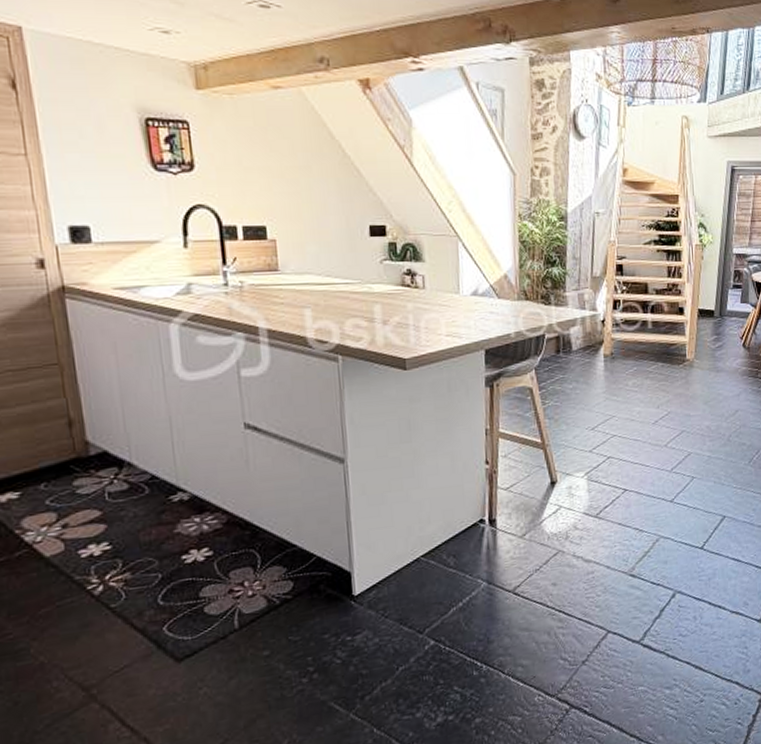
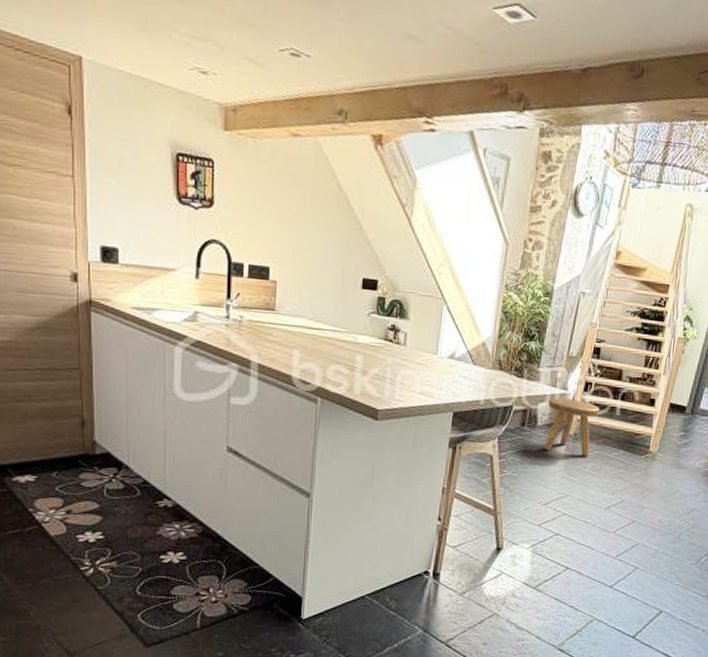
stool: none [580,319,632,375] -> present [544,397,599,457]

